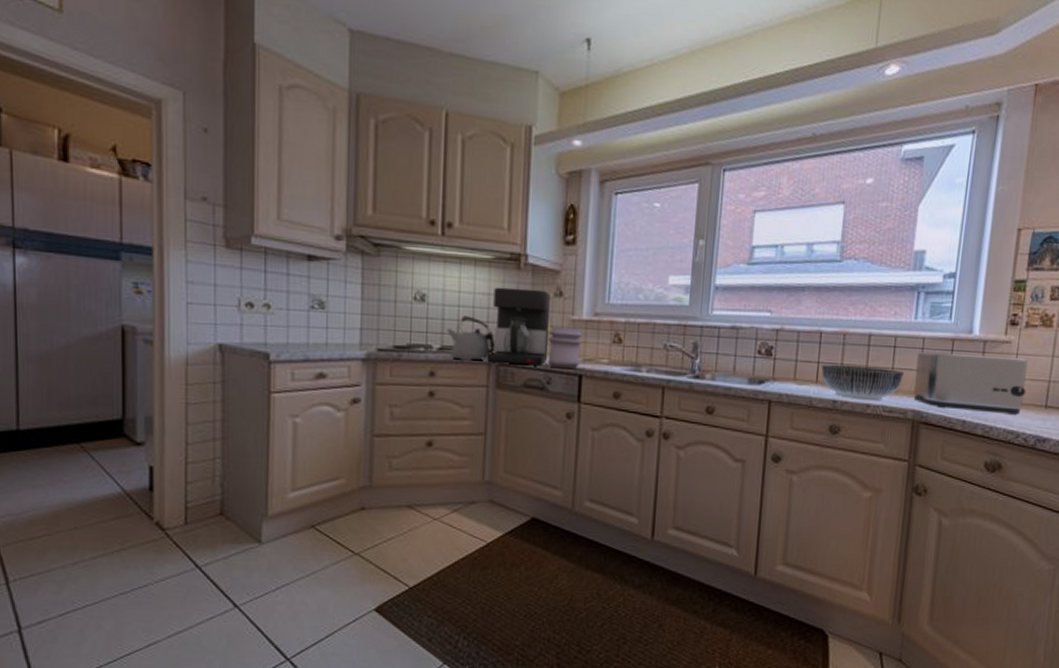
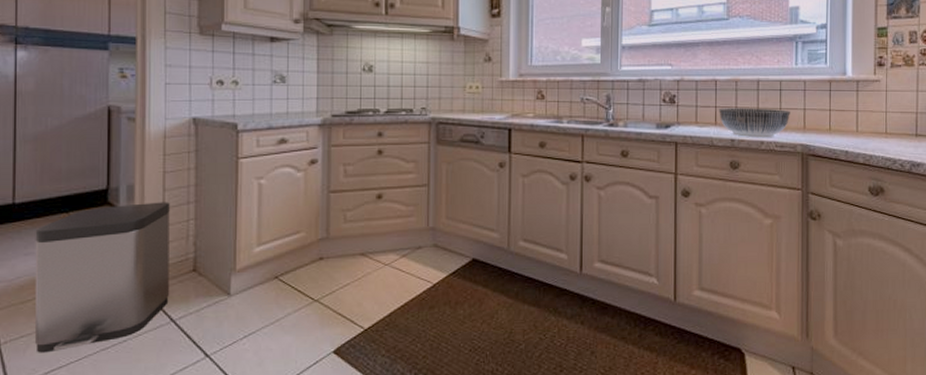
pedal bin: none [43,436,193,594] -> present [34,202,170,353]
kettle: present [447,315,495,361] -> none [392,82,434,121]
coffee maker: present [488,287,551,366] -> none [428,56,482,123]
jar: present [548,326,583,370] -> none [481,87,510,124]
toaster: present [913,351,1028,416] -> none [800,92,898,145]

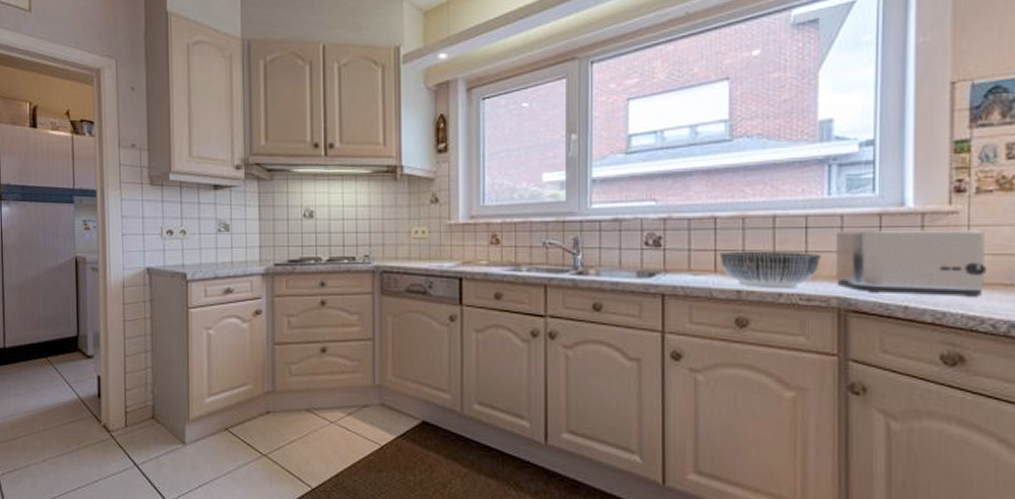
pedal bin: present [34,202,170,353] -> none [22,349,132,486]
toaster: none [800,92,898,145] -> present [835,229,988,298]

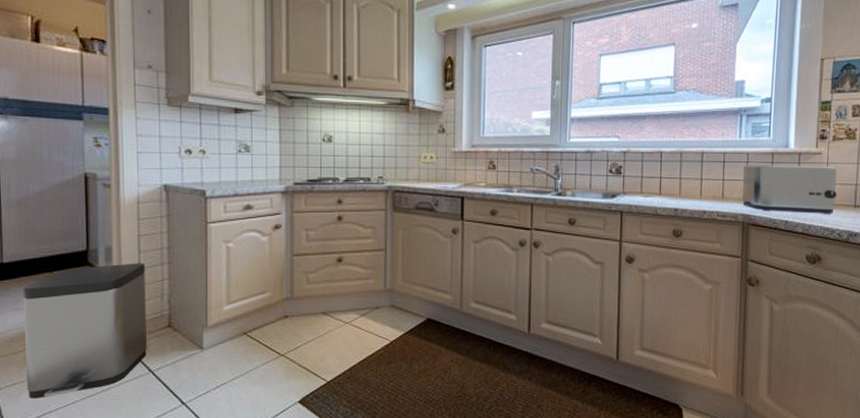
pedal bin: none [22,349,132,486] -> present [22,263,147,399]
bowl: present [720,251,821,289] -> none [663,178,733,208]

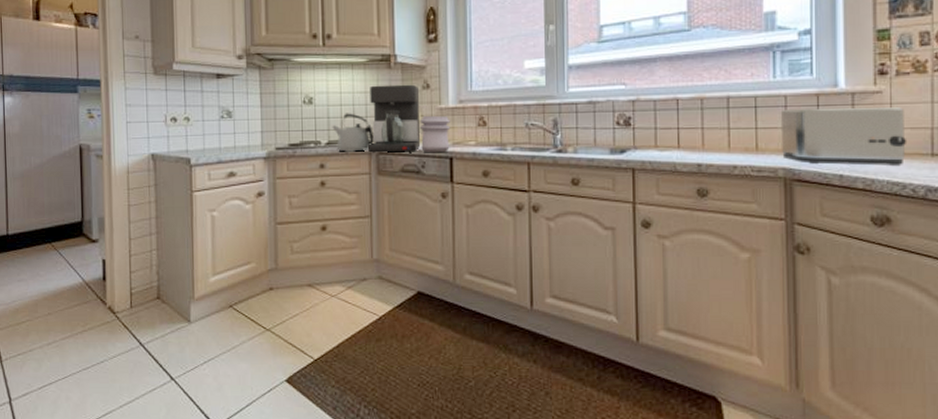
pedal bin: present [22,263,147,399] -> none [25,233,137,370]
kettle: none [350,152,390,189] -> present [332,113,374,152]
coffee maker: none [385,127,436,191] -> present [368,84,421,153]
jar: none [435,157,463,193] -> present [420,115,451,153]

